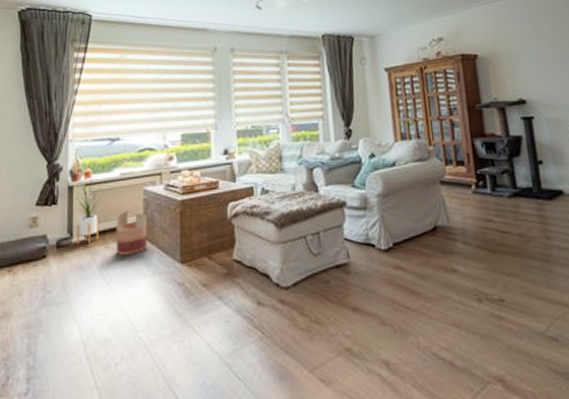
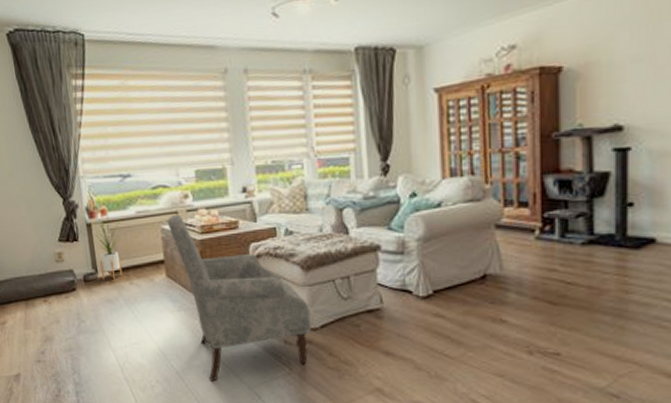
basket: present [115,209,148,255] -> none [136,247,171,291]
armchair: none [150,175,284,354] -> present [166,214,312,382]

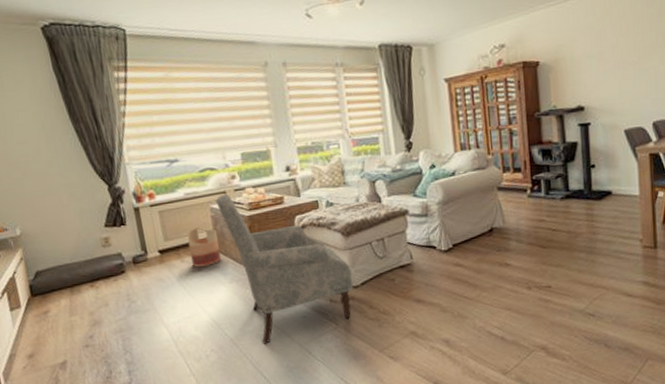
house plant: present [91,216,125,280] -> none [139,200,174,261]
basket: none [136,247,171,291] -> present [186,226,222,267]

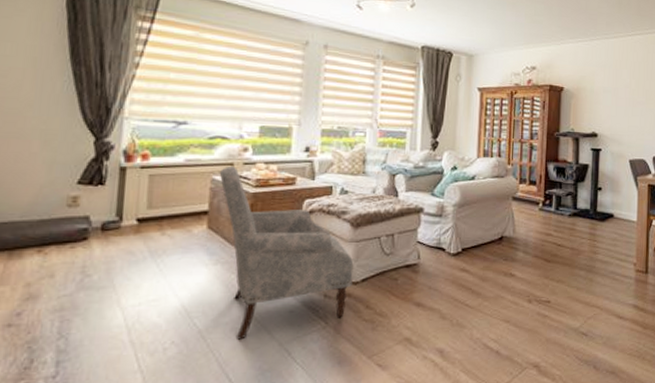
basket: present [186,226,222,267] -> none [173,197,213,243]

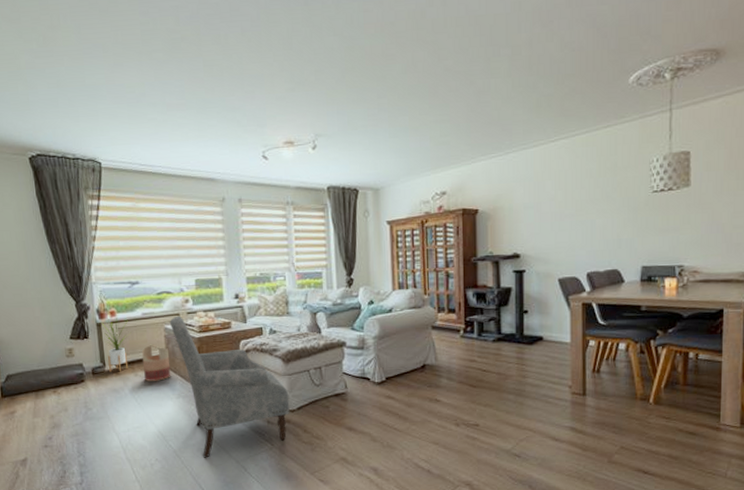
house plant: none [127,161,166,229] -> present [101,317,131,373]
basket: none [173,197,213,243] -> present [141,344,171,381]

